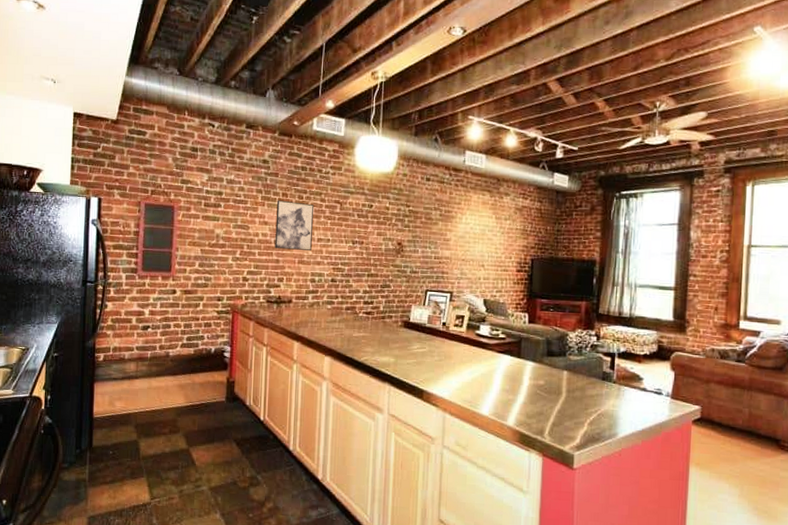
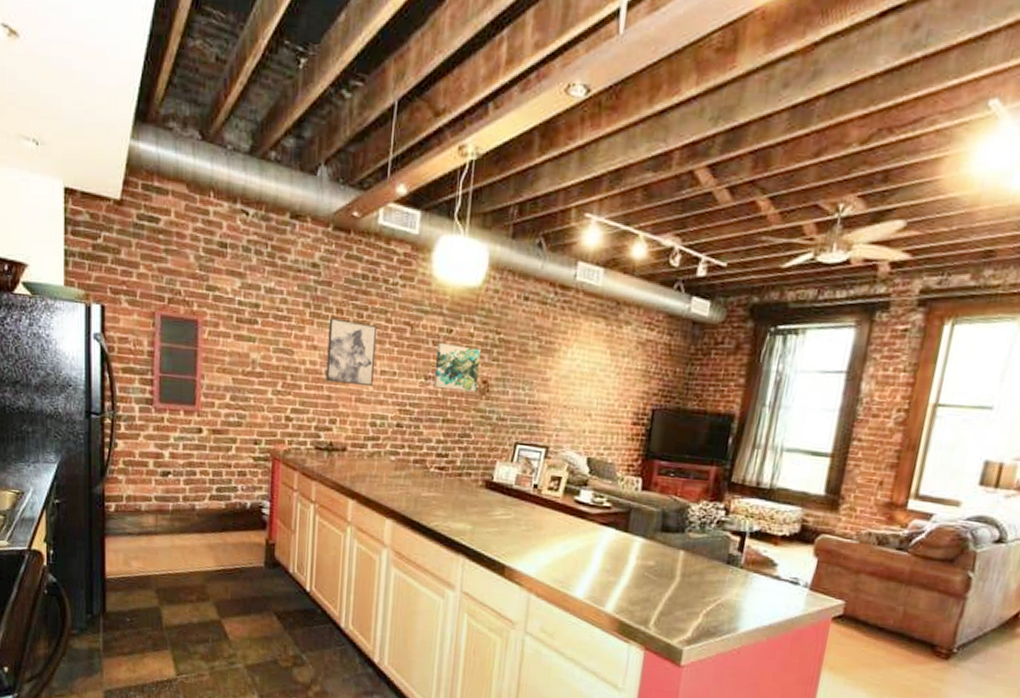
wall art: none [359,215,395,252] -> present [433,342,480,392]

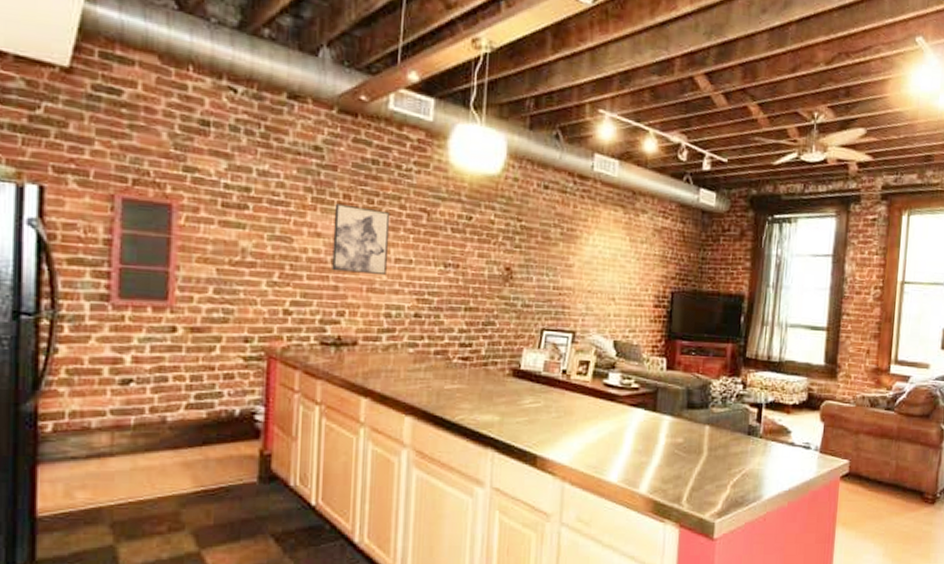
wall art: present [433,342,480,392] -> none [453,229,502,279]

